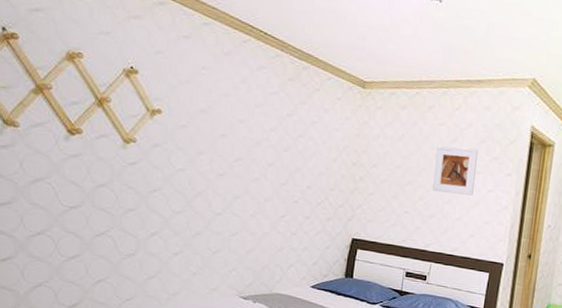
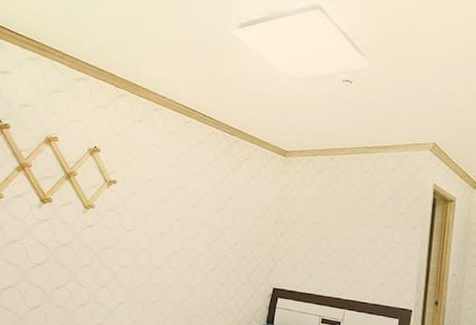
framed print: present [432,146,478,195] -> none [345,204,386,247]

